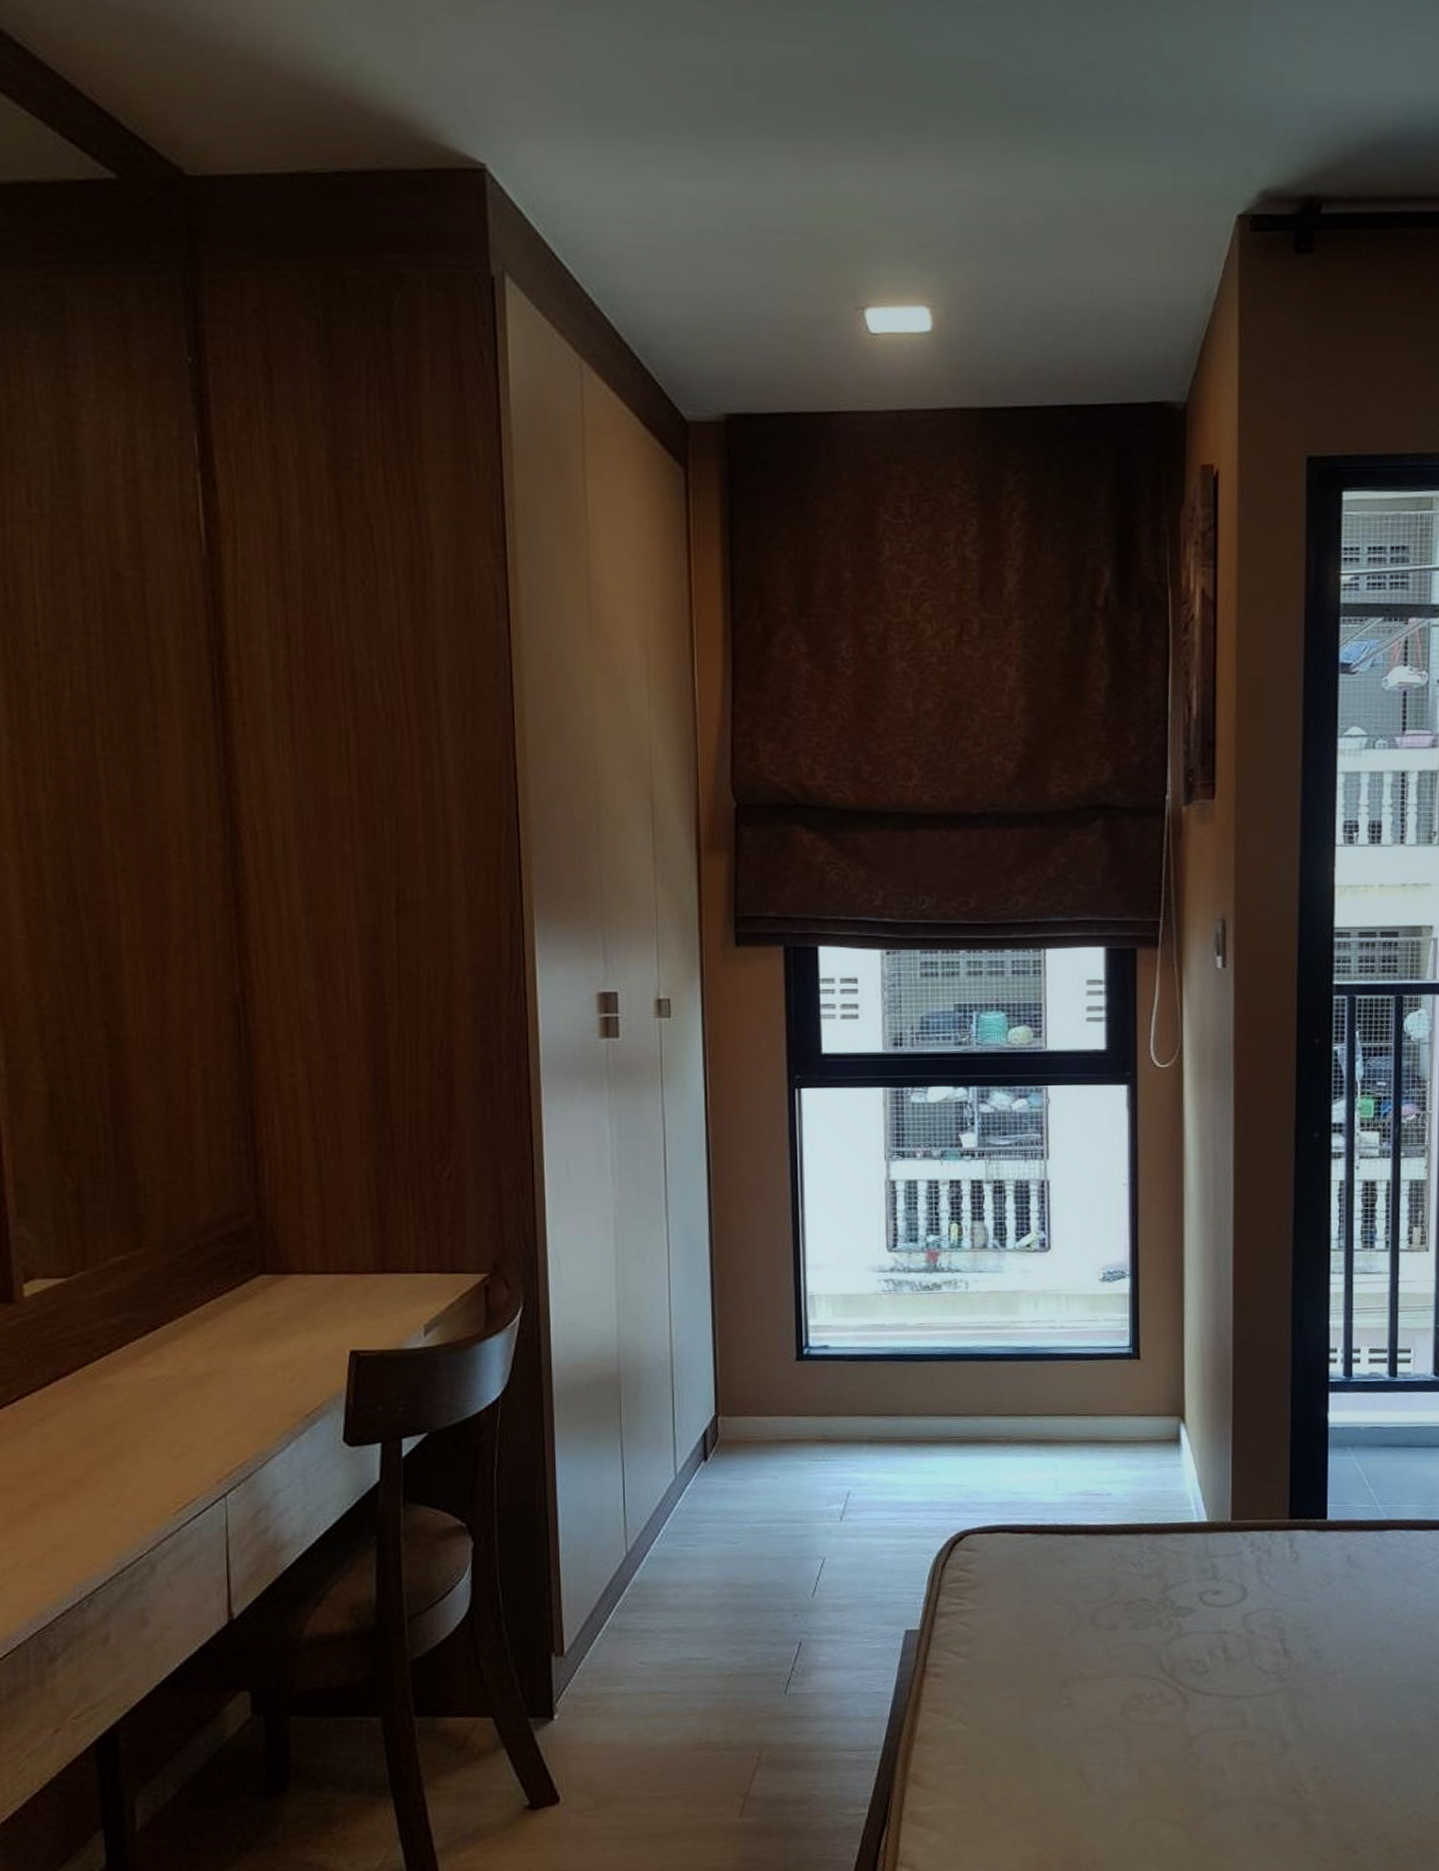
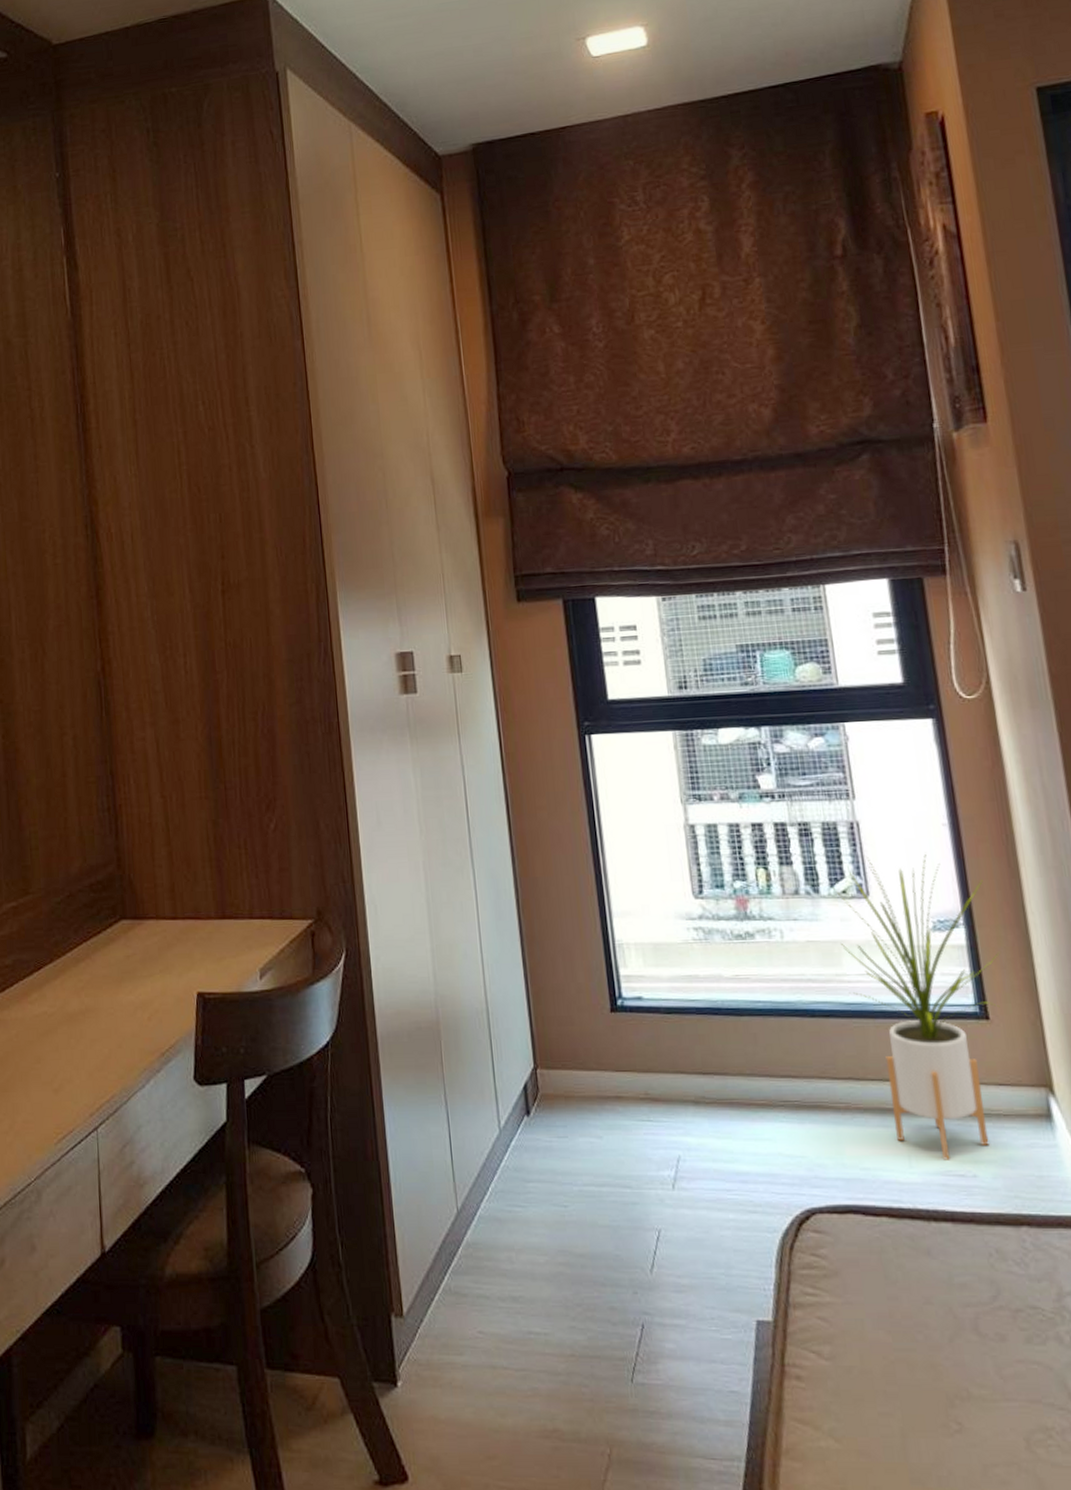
house plant: none [1018,1212,1157,1482] -> present [832,855,1000,1160]

